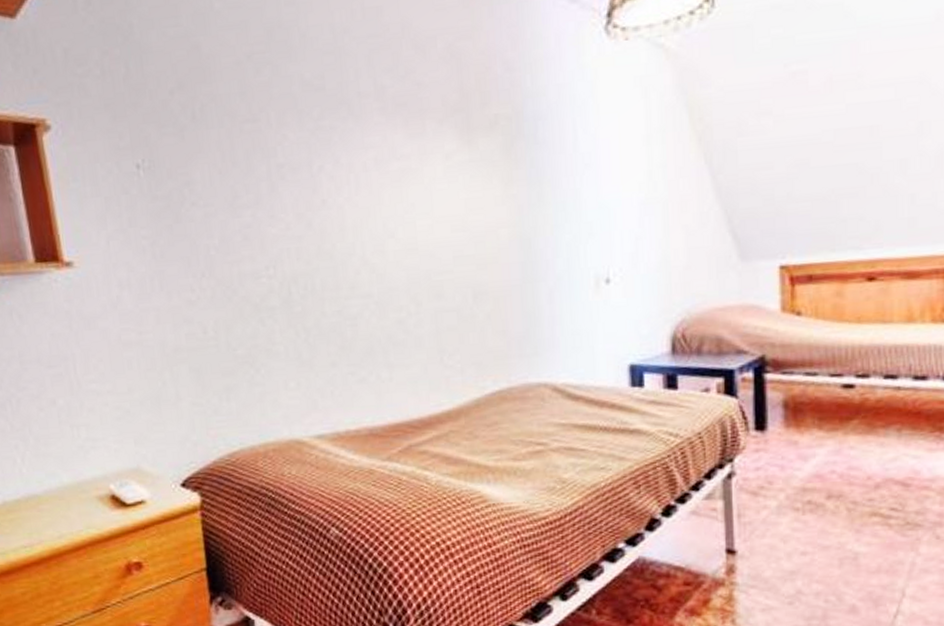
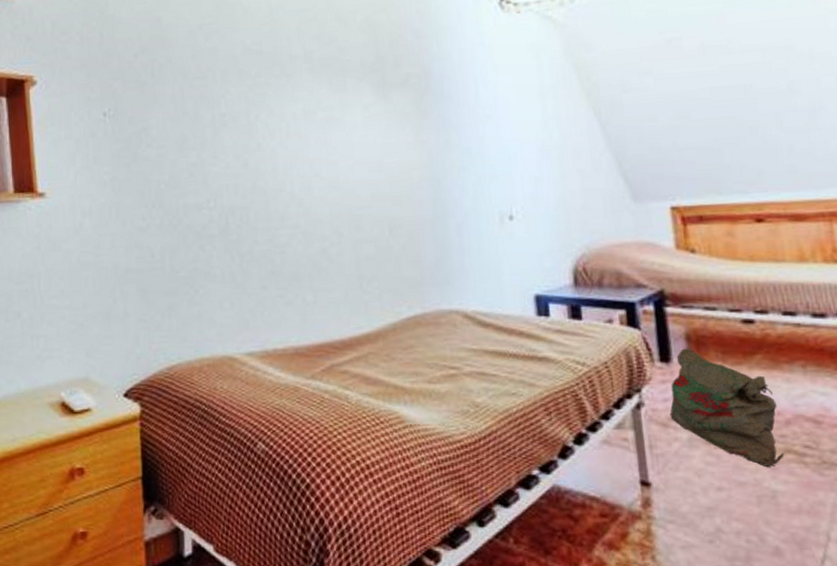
bag: none [760,415,870,530] -> present [669,348,784,467]

